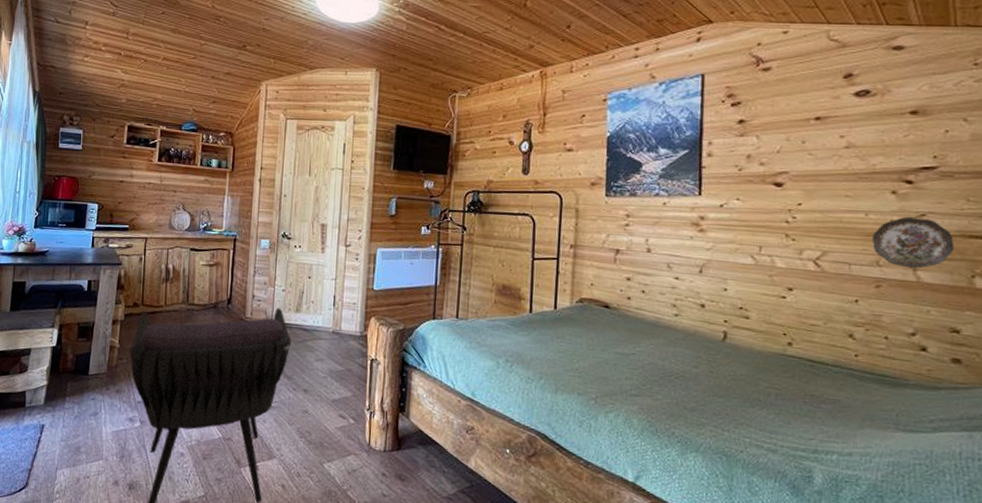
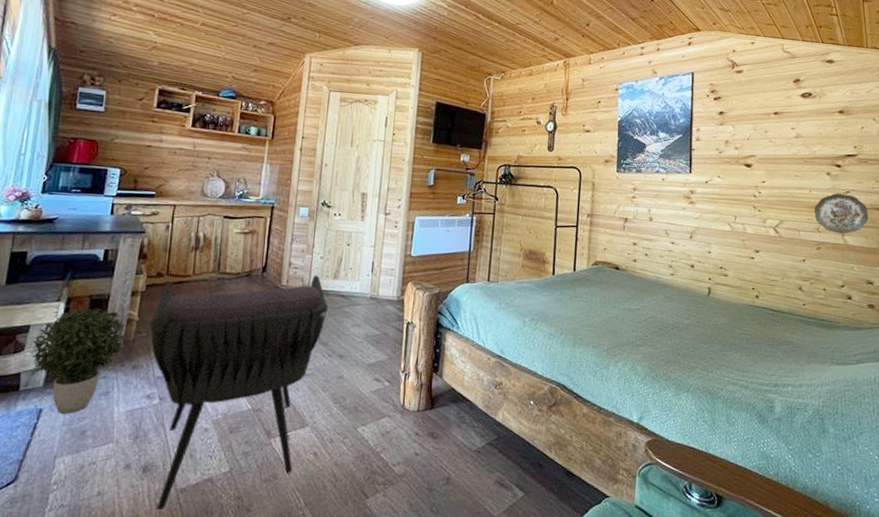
potted plant: none [31,334,109,431] -> present [29,308,125,414]

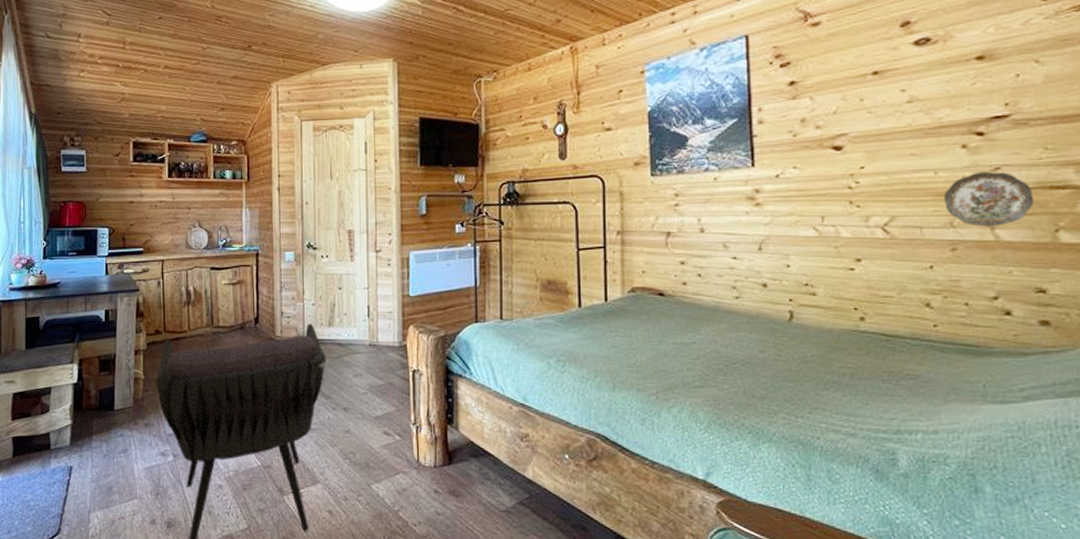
potted plant: present [29,308,125,414] -> none [53,368,135,471]

